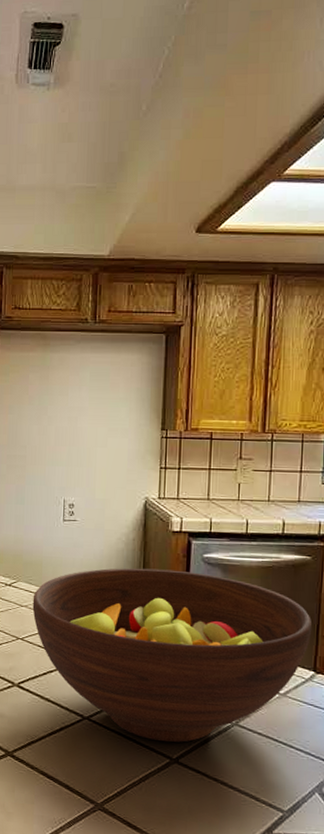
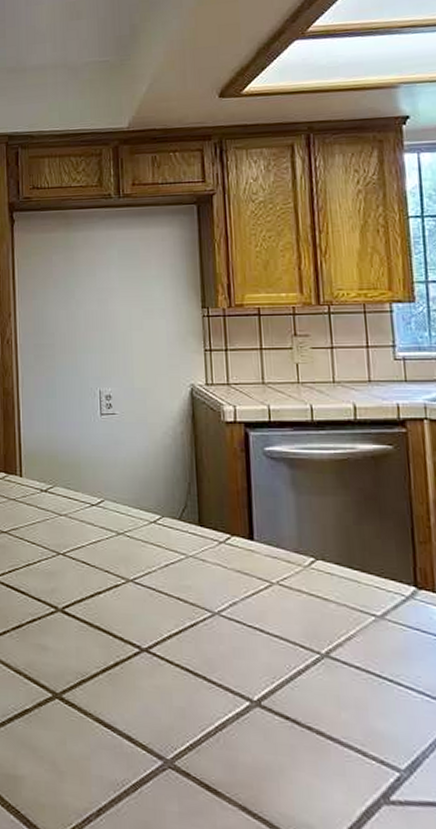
fruit bowl: present [32,568,311,743] -> none [72,466,405,680]

